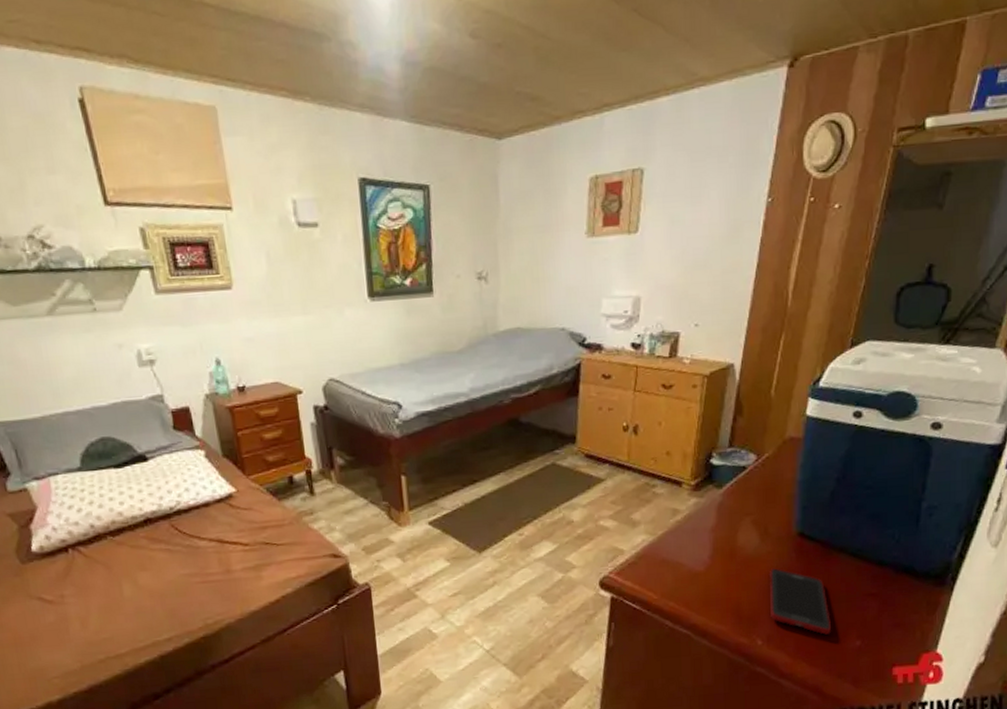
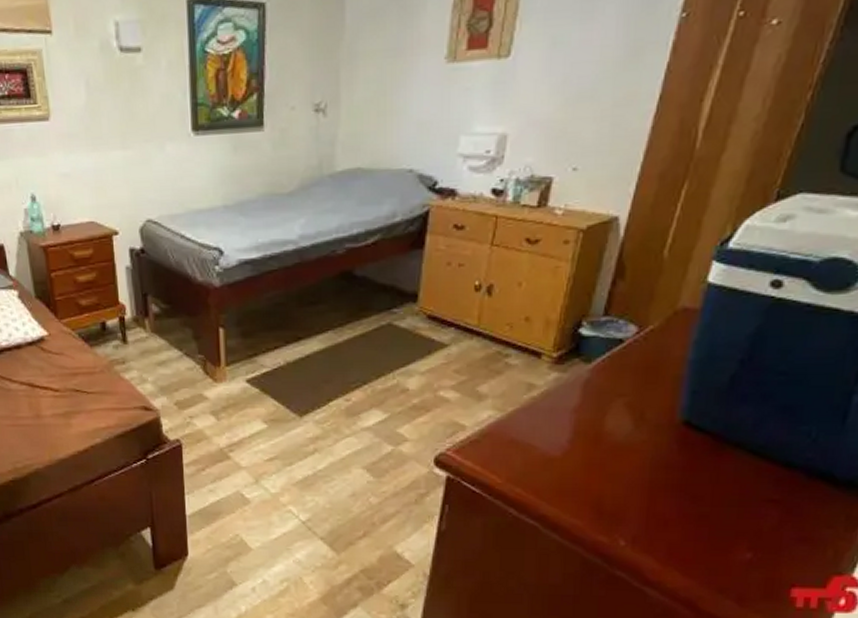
cell phone: present [768,568,831,635] -> none [639,460,716,542]

